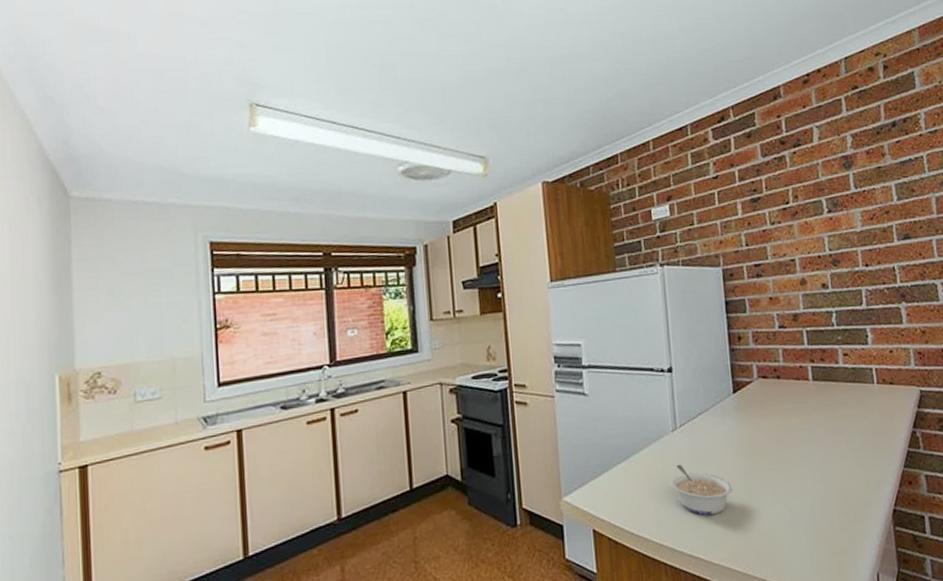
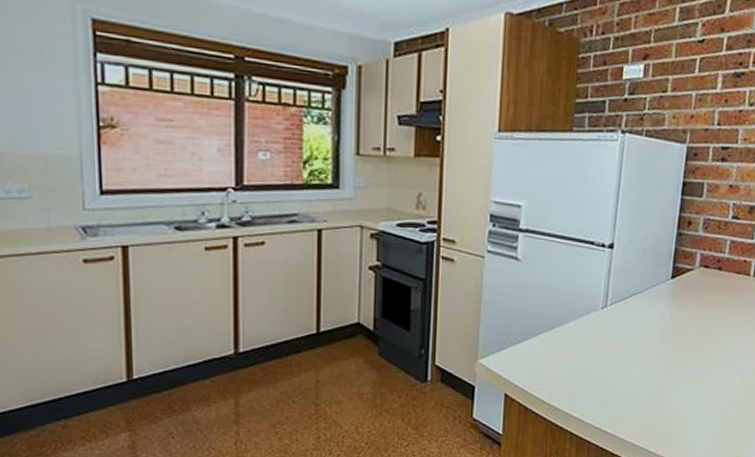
legume: present [670,464,733,515] -> none [590,341,652,392]

